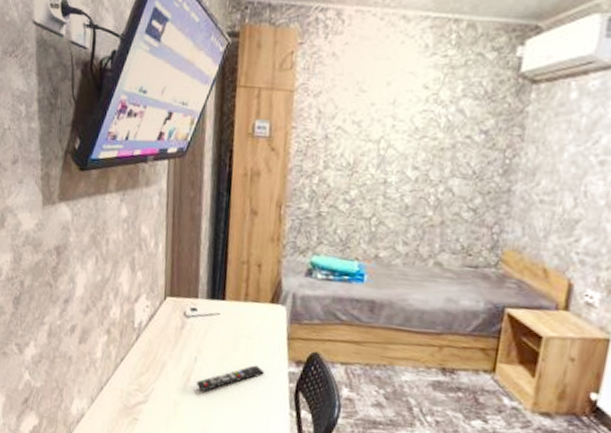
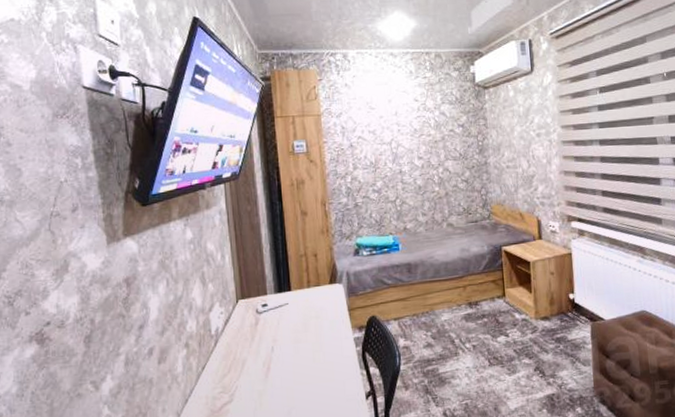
remote control: present [197,365,264,391] -> none [277,340,334,375]

